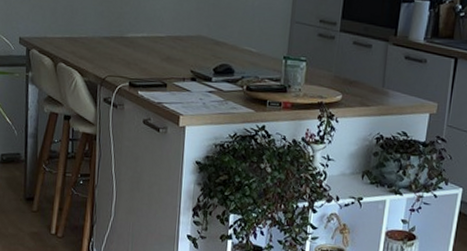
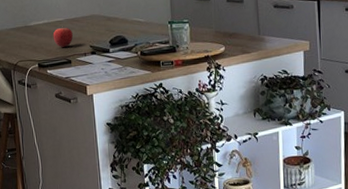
fruit: none [150,43,173,68] -> present [53,26,73,47]

